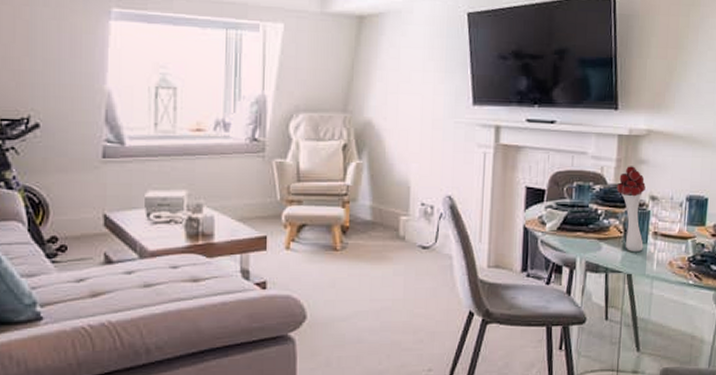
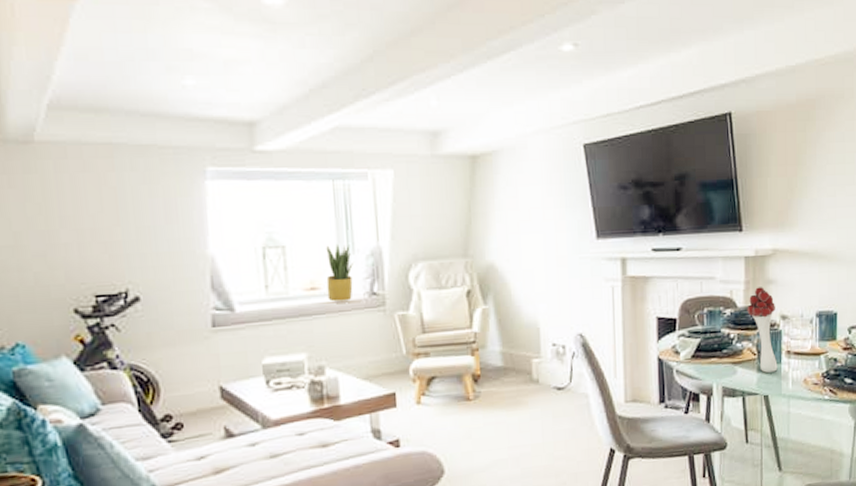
planter: none [211,90,238,144] -> present [325,244,353,302]

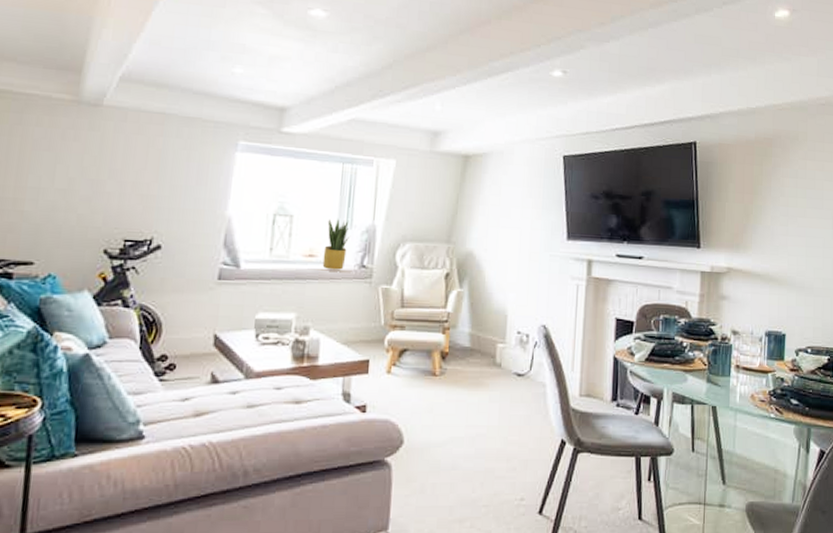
flower bouquet: present [747,287,778,373] -> none [700,301,727,384]

